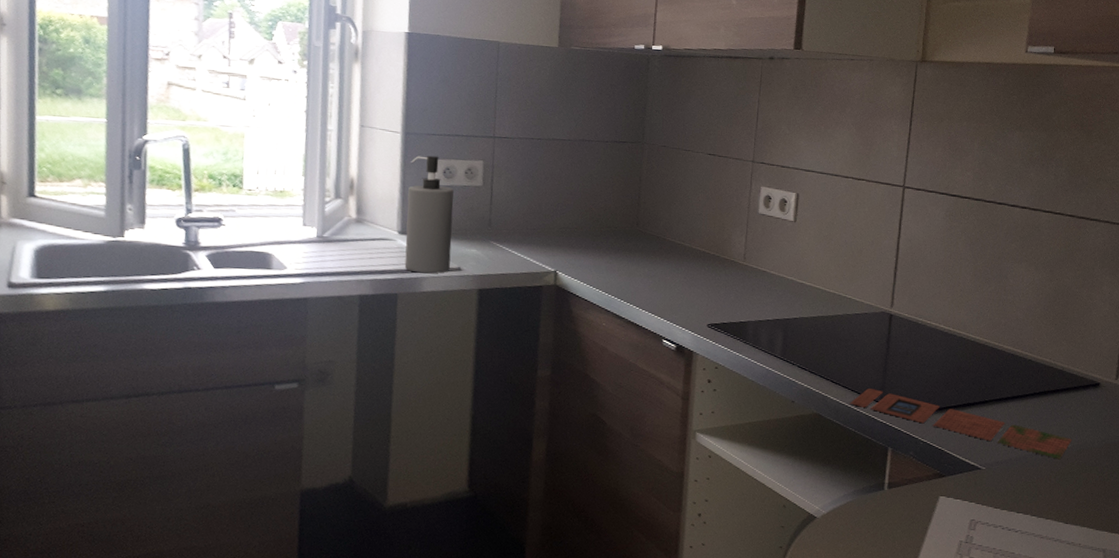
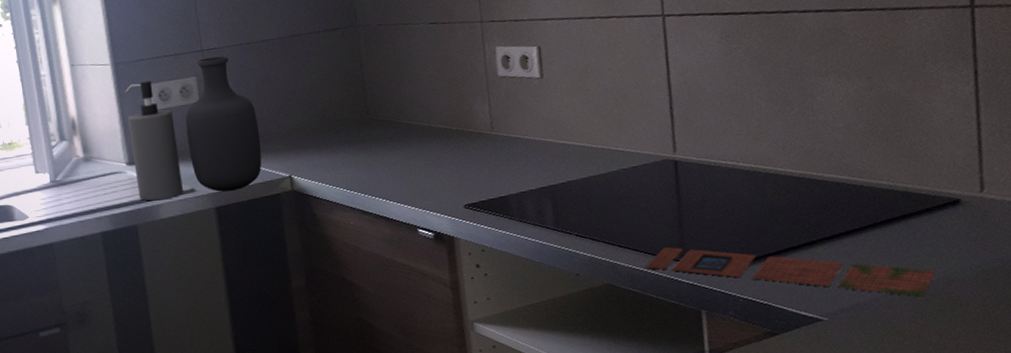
vase: none [462,144,535,276] -> present [185,55,262,192]

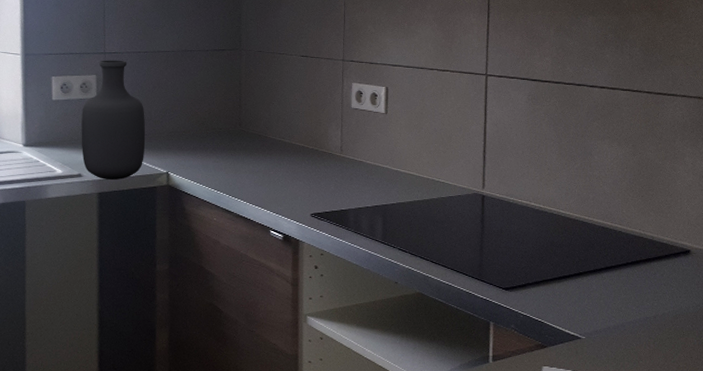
soap dispenser: present [125,80,183,201] -> none [30,73,72,181]
papers: present [645,246,936,297] -> none [450,266,668,326]

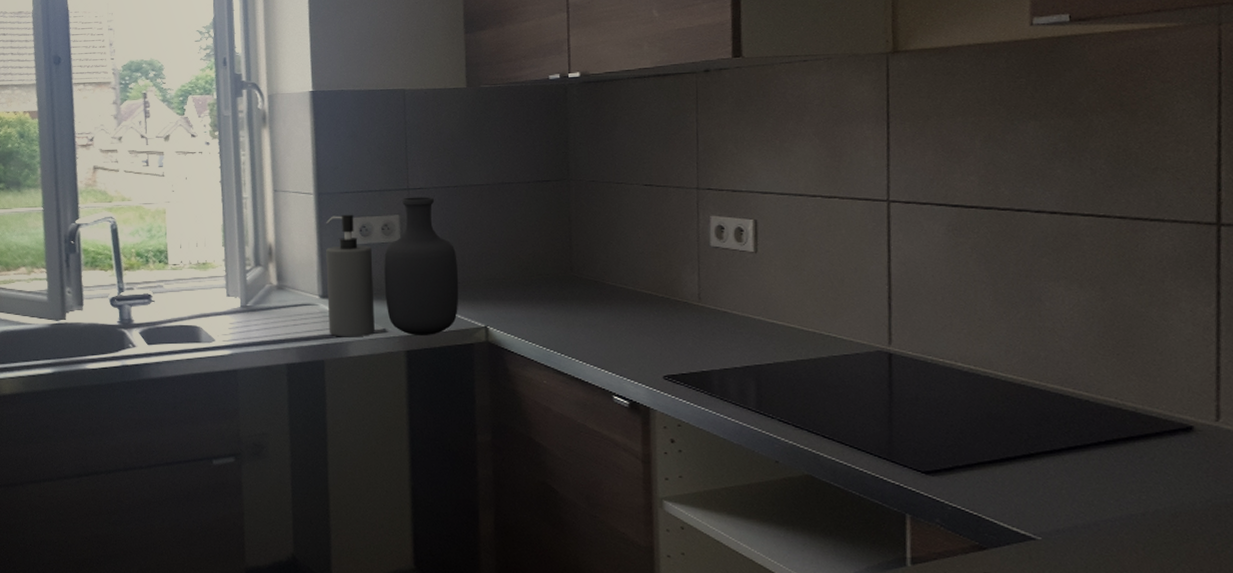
soap dispenser: none [30,73,72,181] -> present [326,214,375,337]

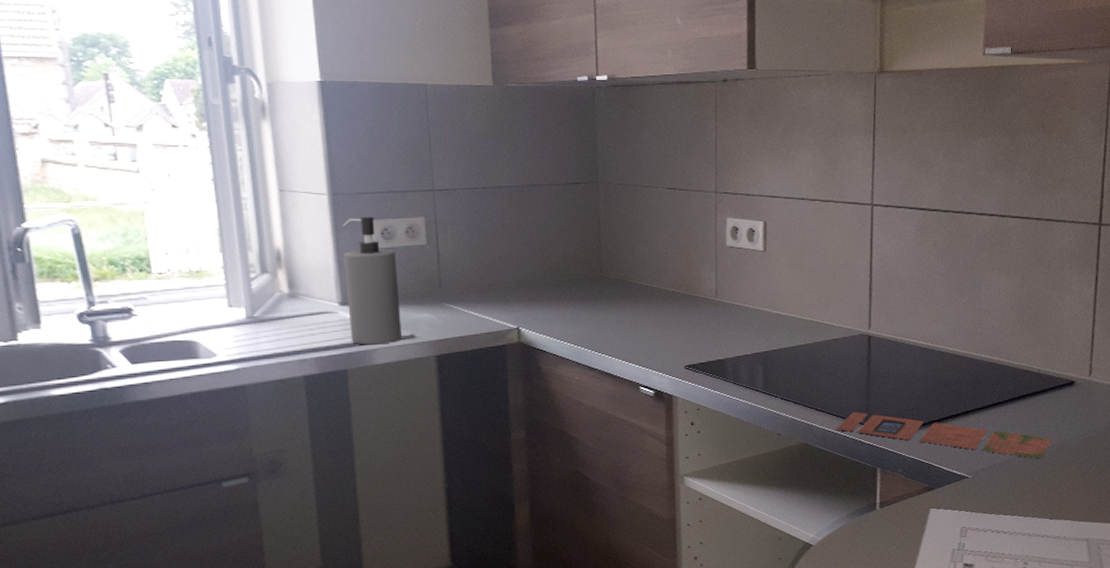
vase: present [384,196,459,335] -> none [409,198,490,340]
papers: none [849,442,1162,526] -> present [836,411,1052,460]

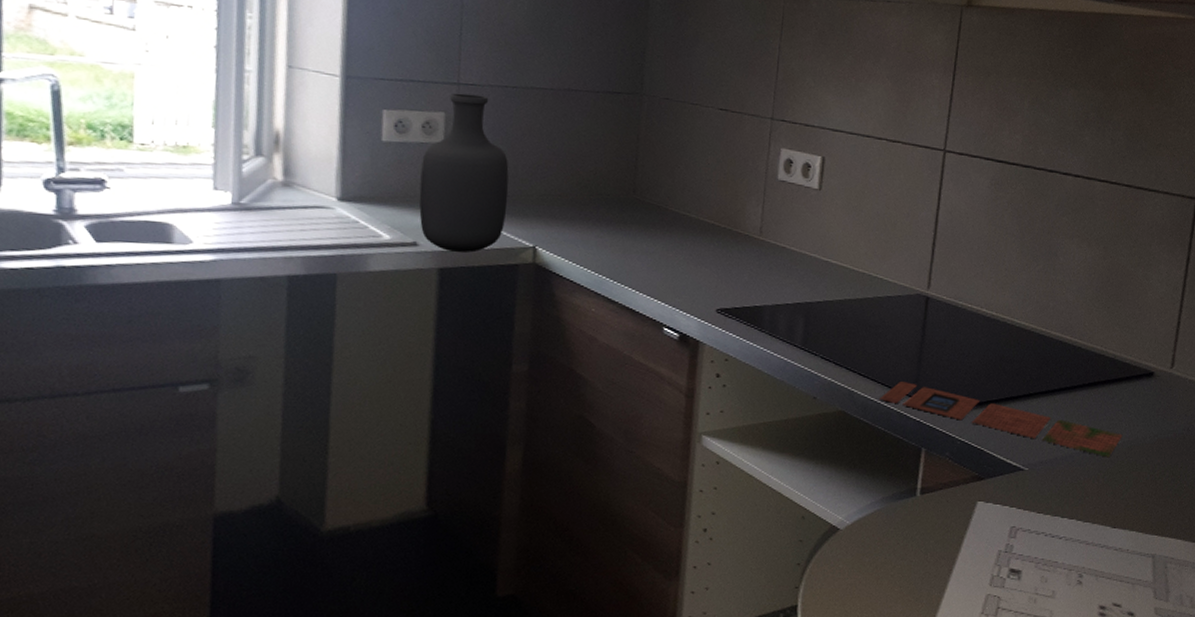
soap dispenser: present [343,216,402,345] -> none [345,104,408,250]
vase: none [409,198,490,340] -> present [419,93,509,253]

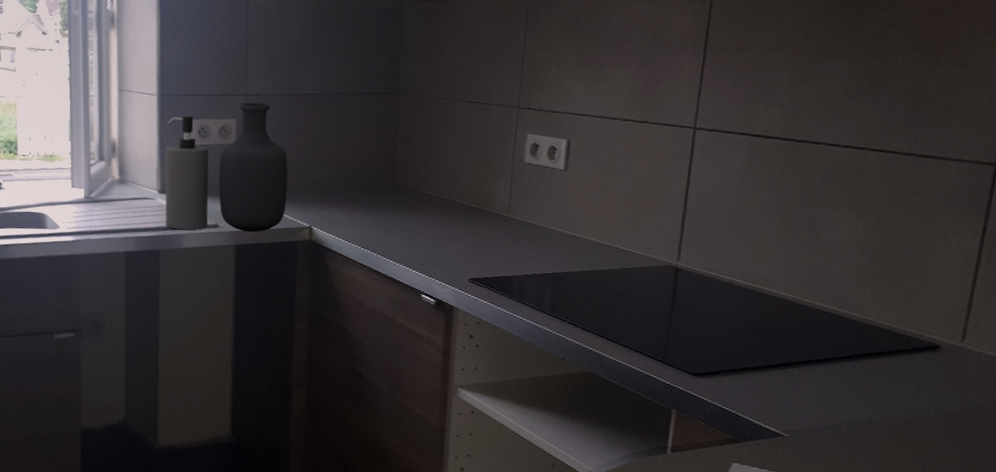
soap dispenser: none [345,104,408,250] -> present [165,116,209,231]
papers: present [879,380,1123,458] -> none [628,346,901,430]

